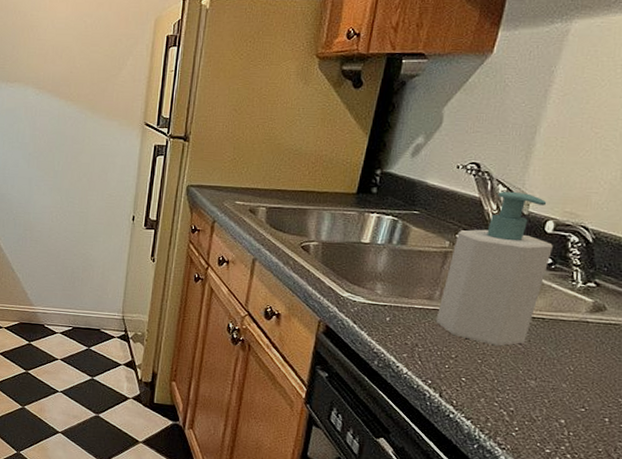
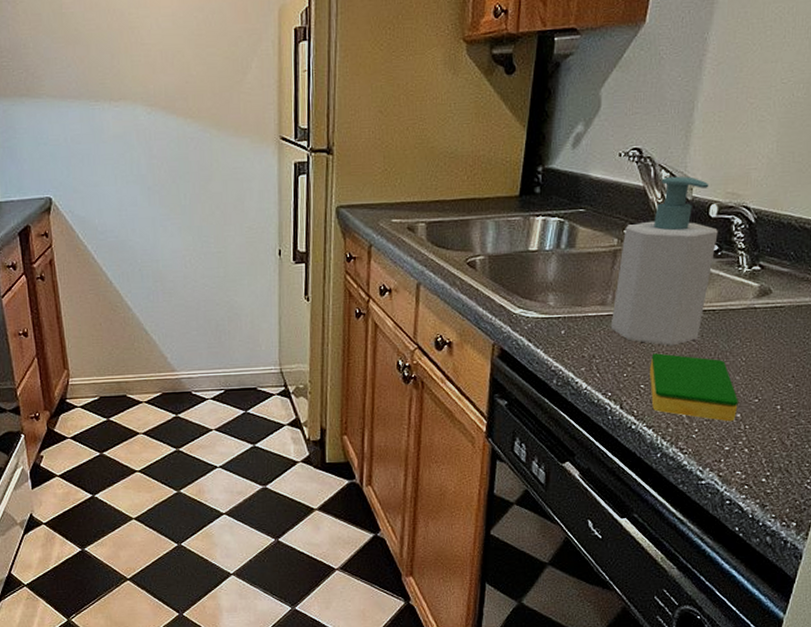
dish sponge: none [471,350,563,426] -> present [650,353,738,422]

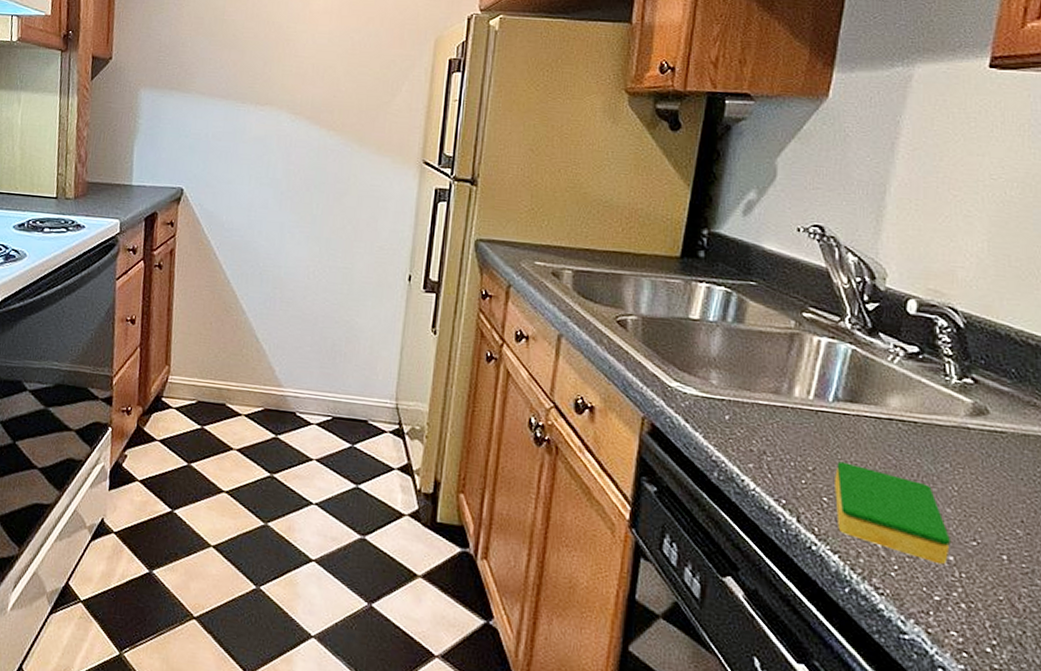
soap bottle: present [610,176,718,346] -> none [785,261,918,457]

